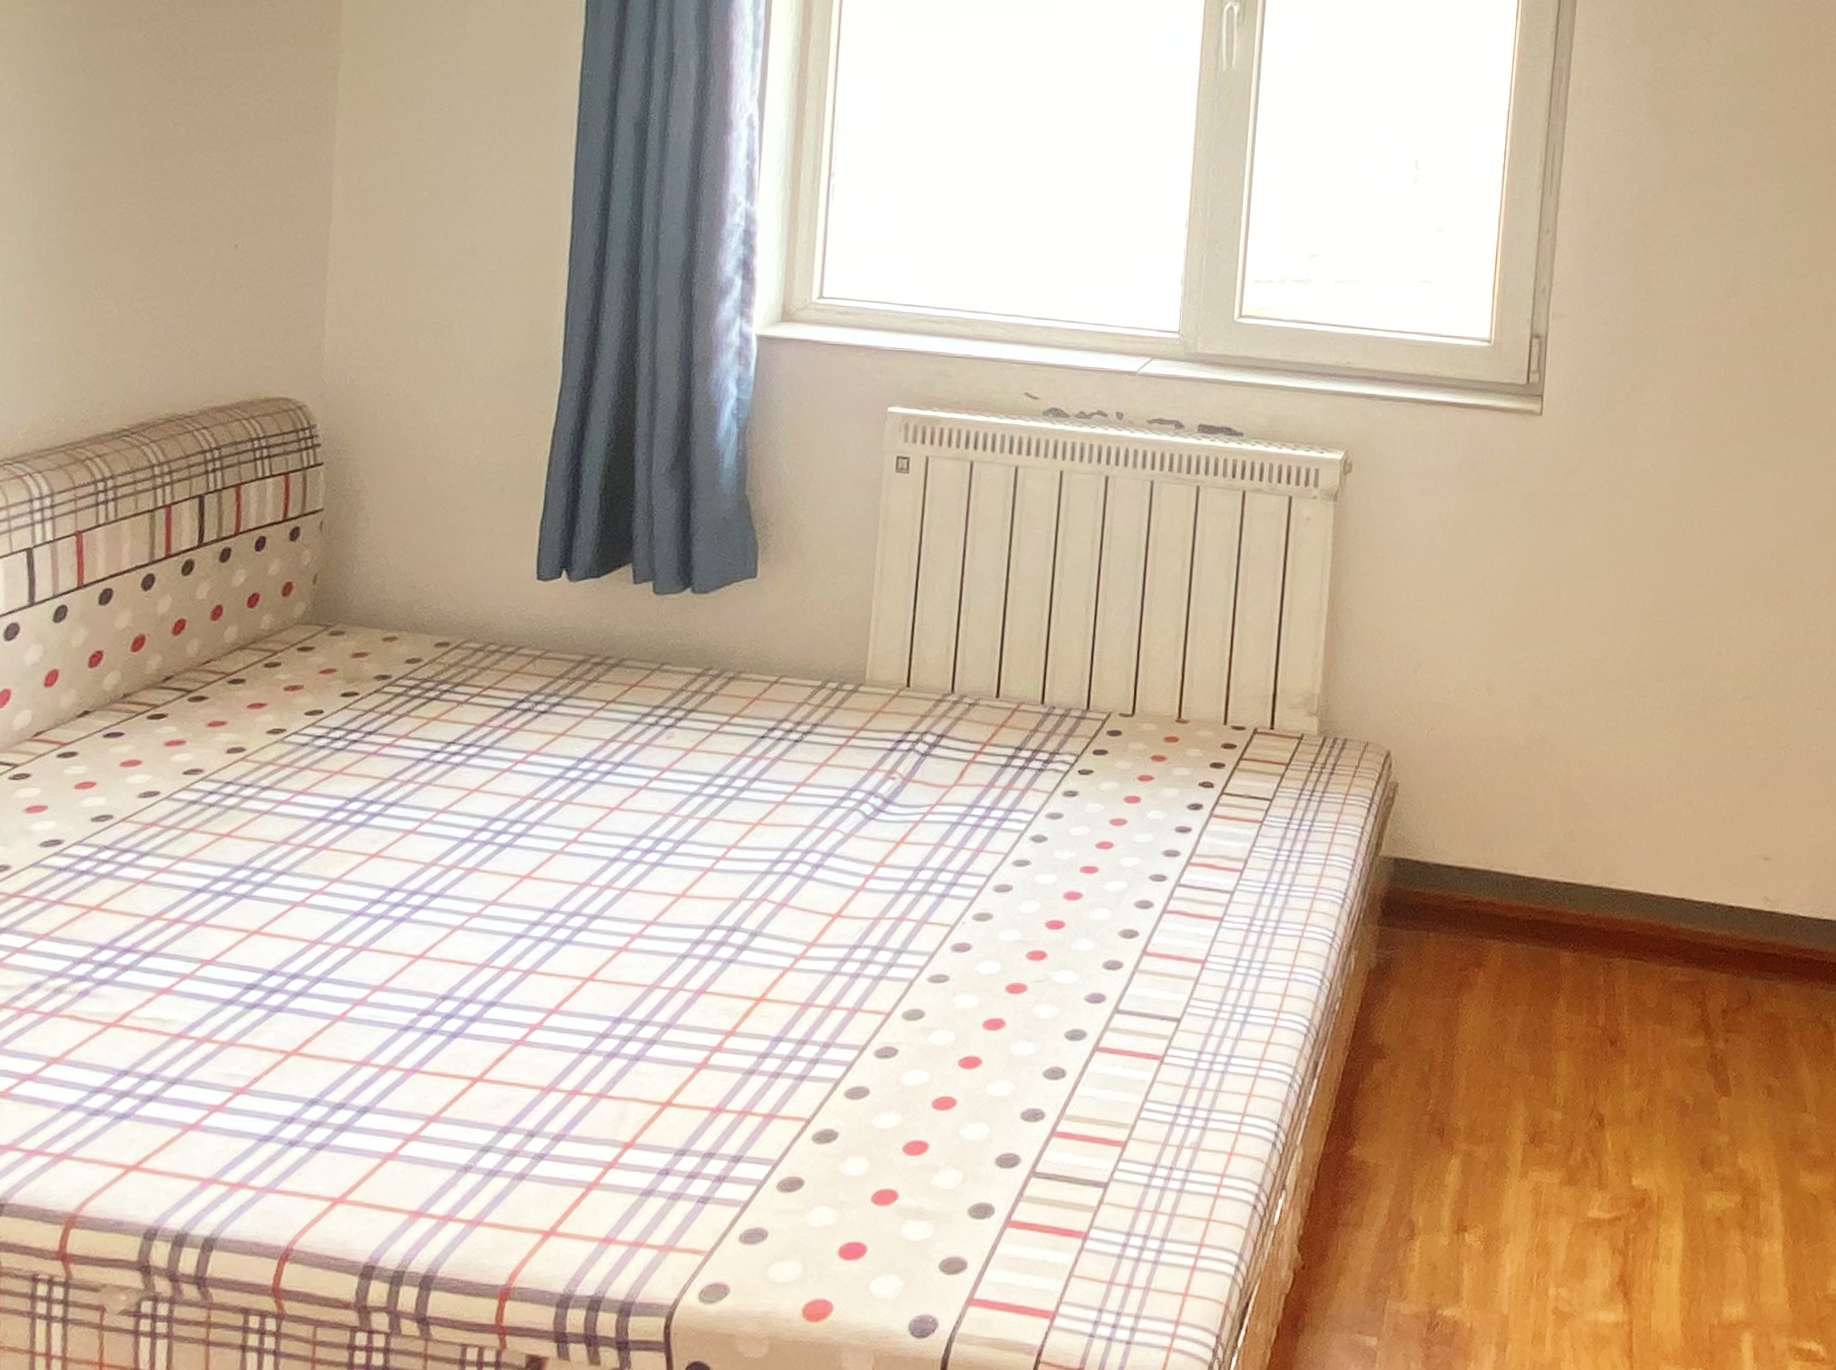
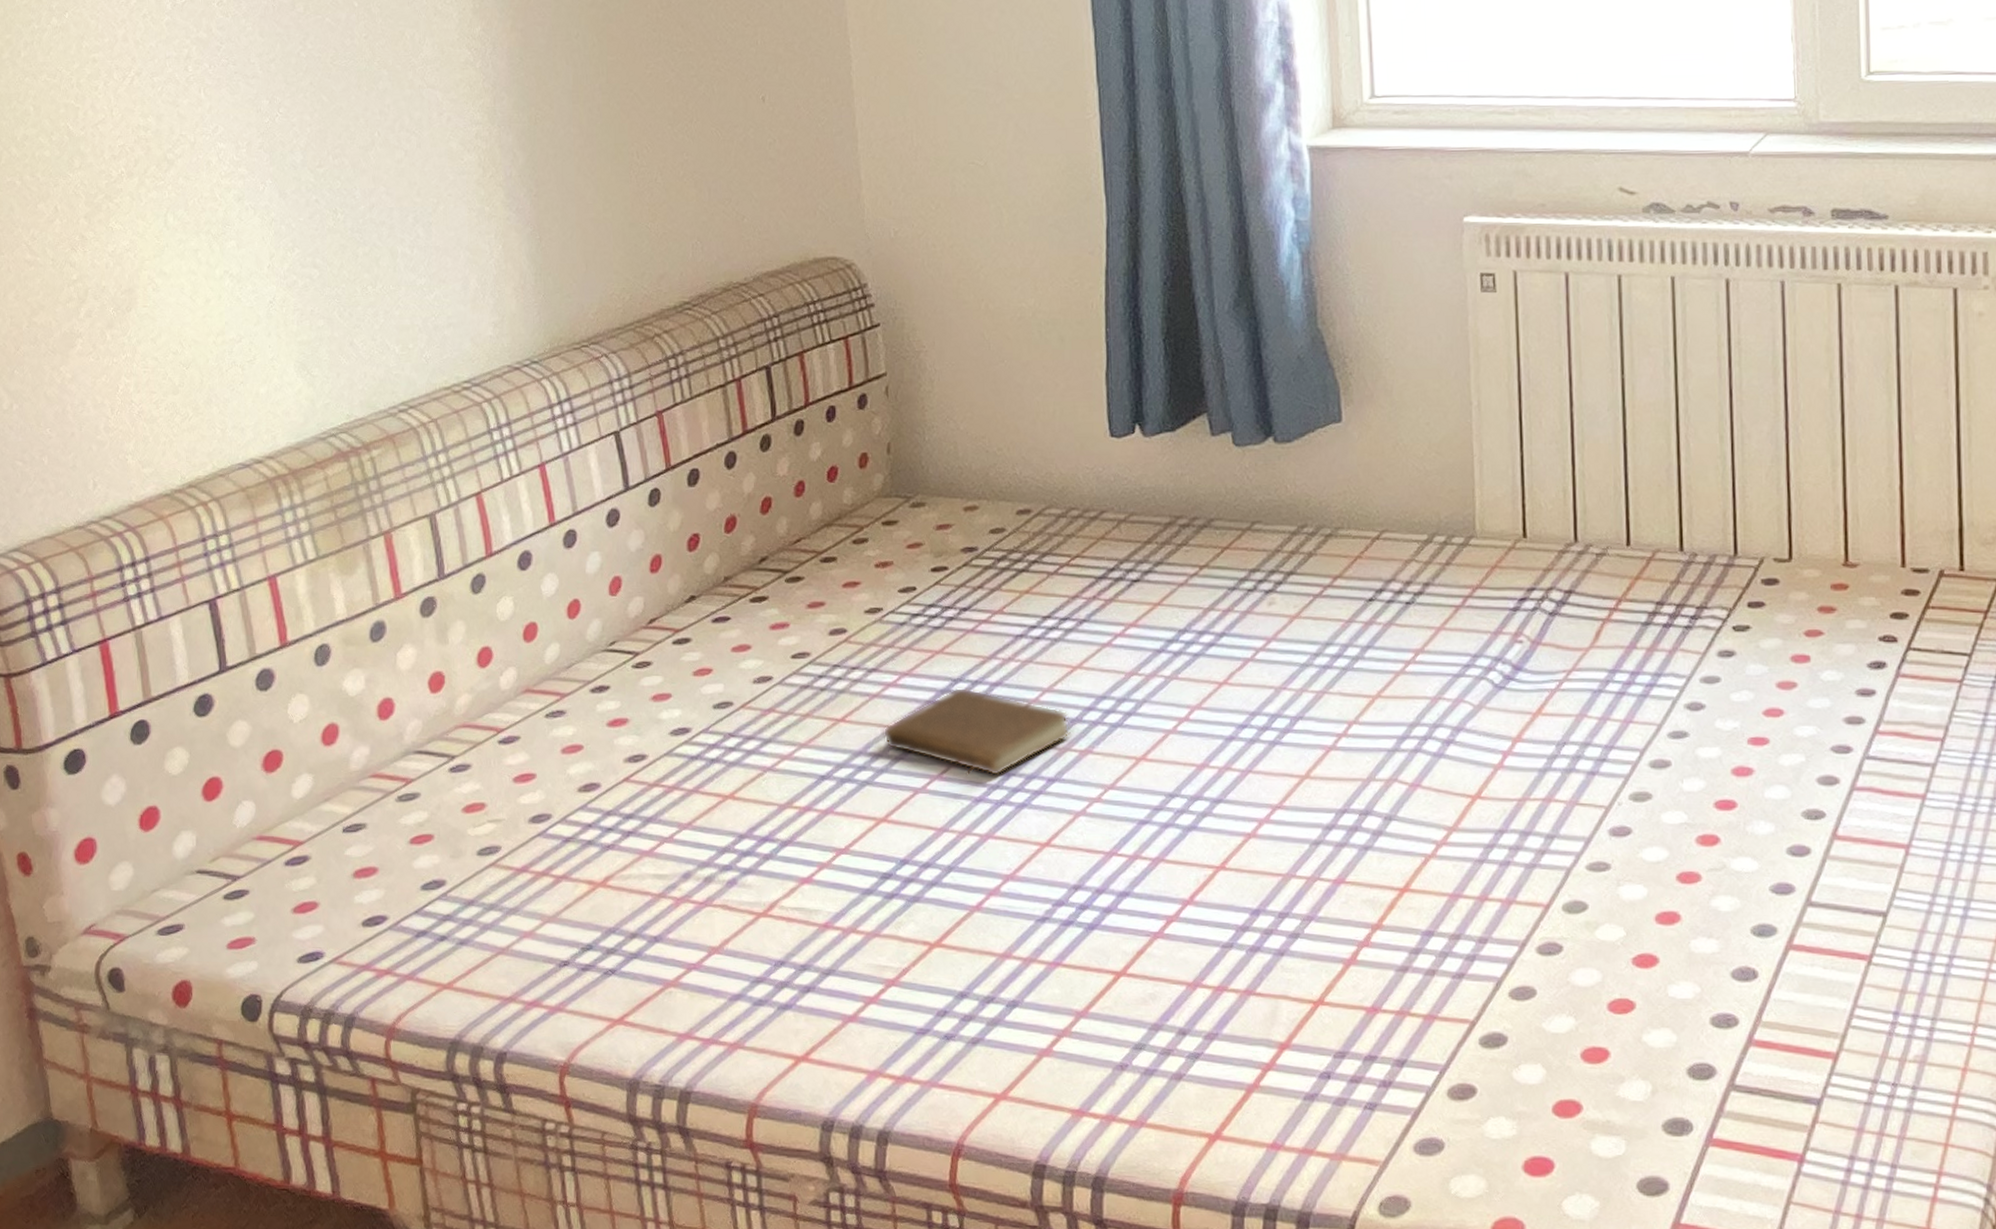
book: none [268,806,460,892] -> present [883,687,1071,777]

